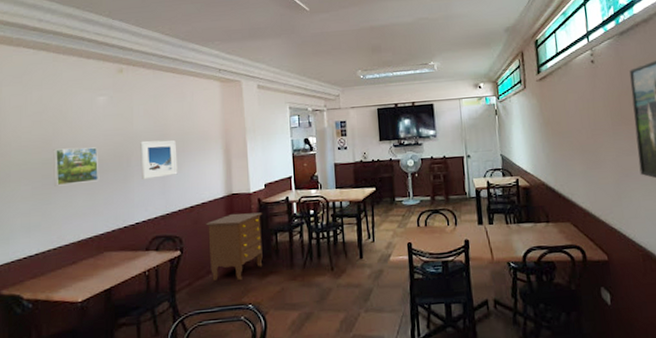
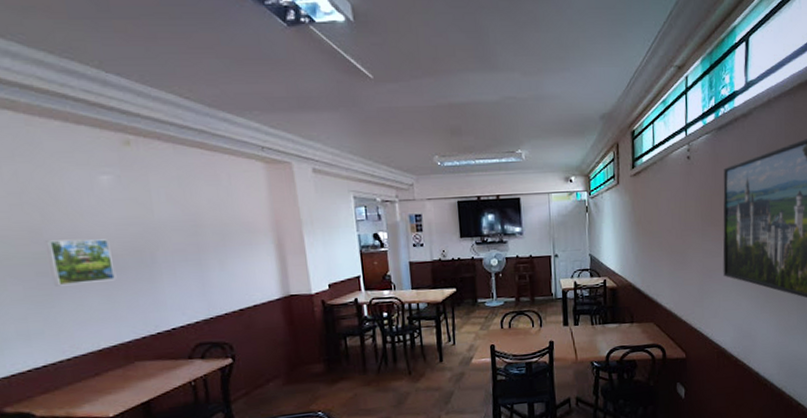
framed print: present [140,140,178,179] -> none [165,231,220,278]
dresser: present [205,212,263,281] -> none [259,315,332,389]

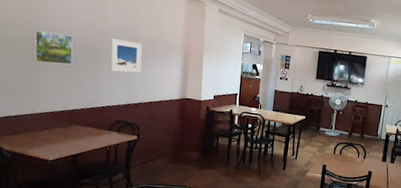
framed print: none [165,231,220,278] -> present [109,38,143,73]

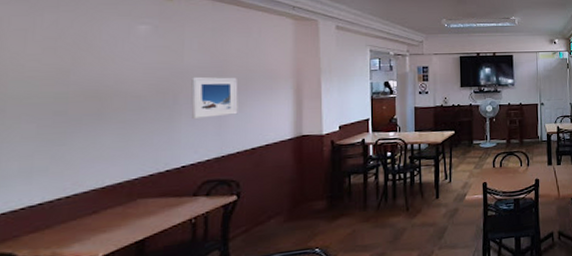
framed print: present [32,30,73,65] -> none [69,81,135,125]

